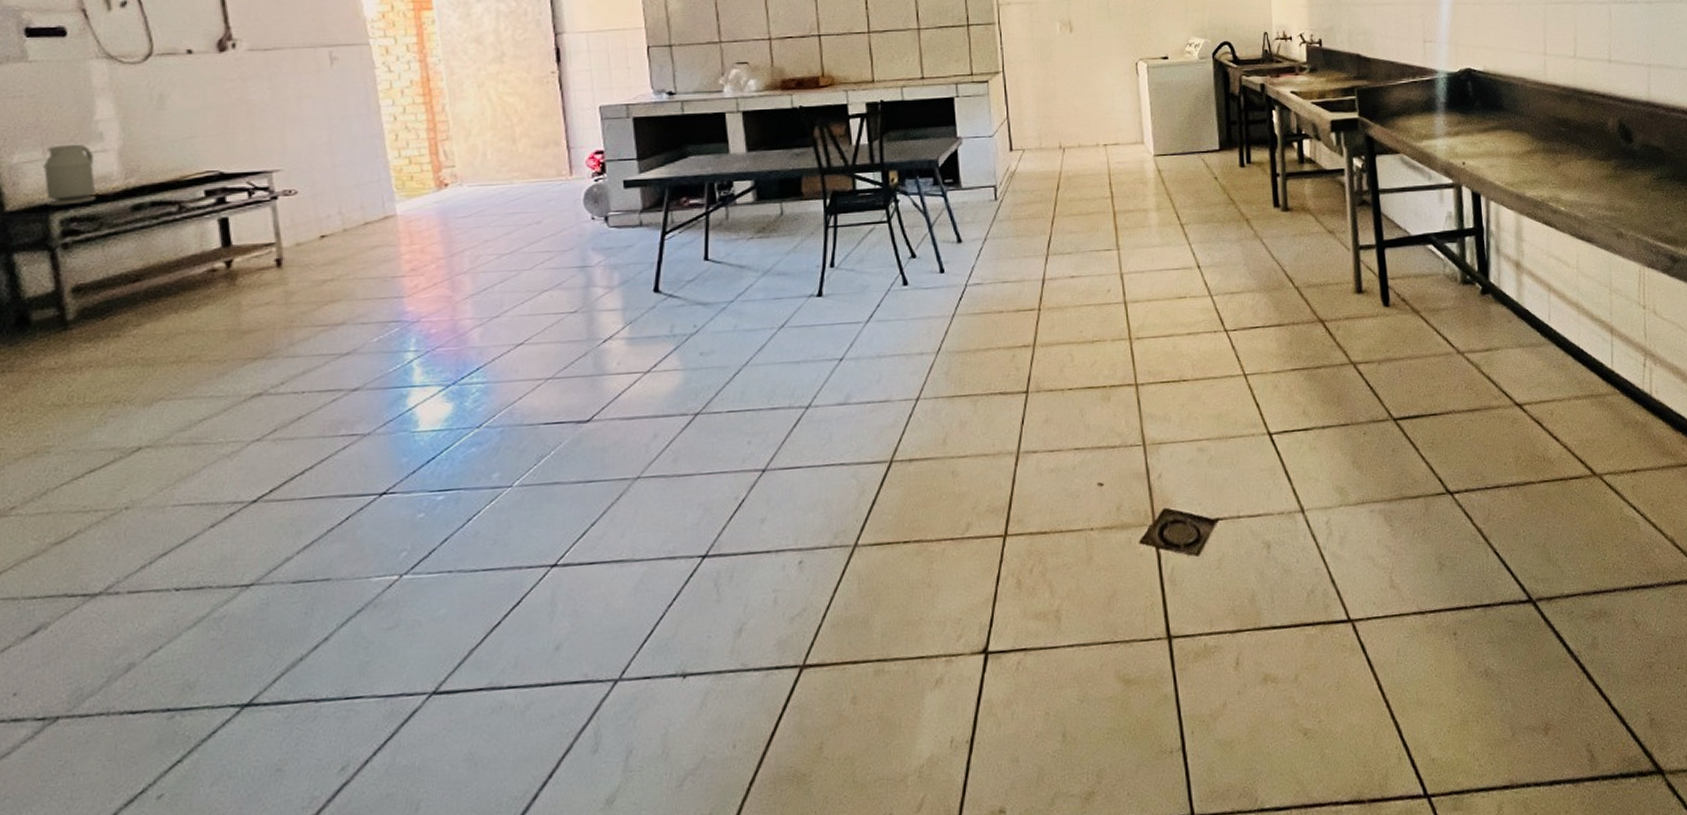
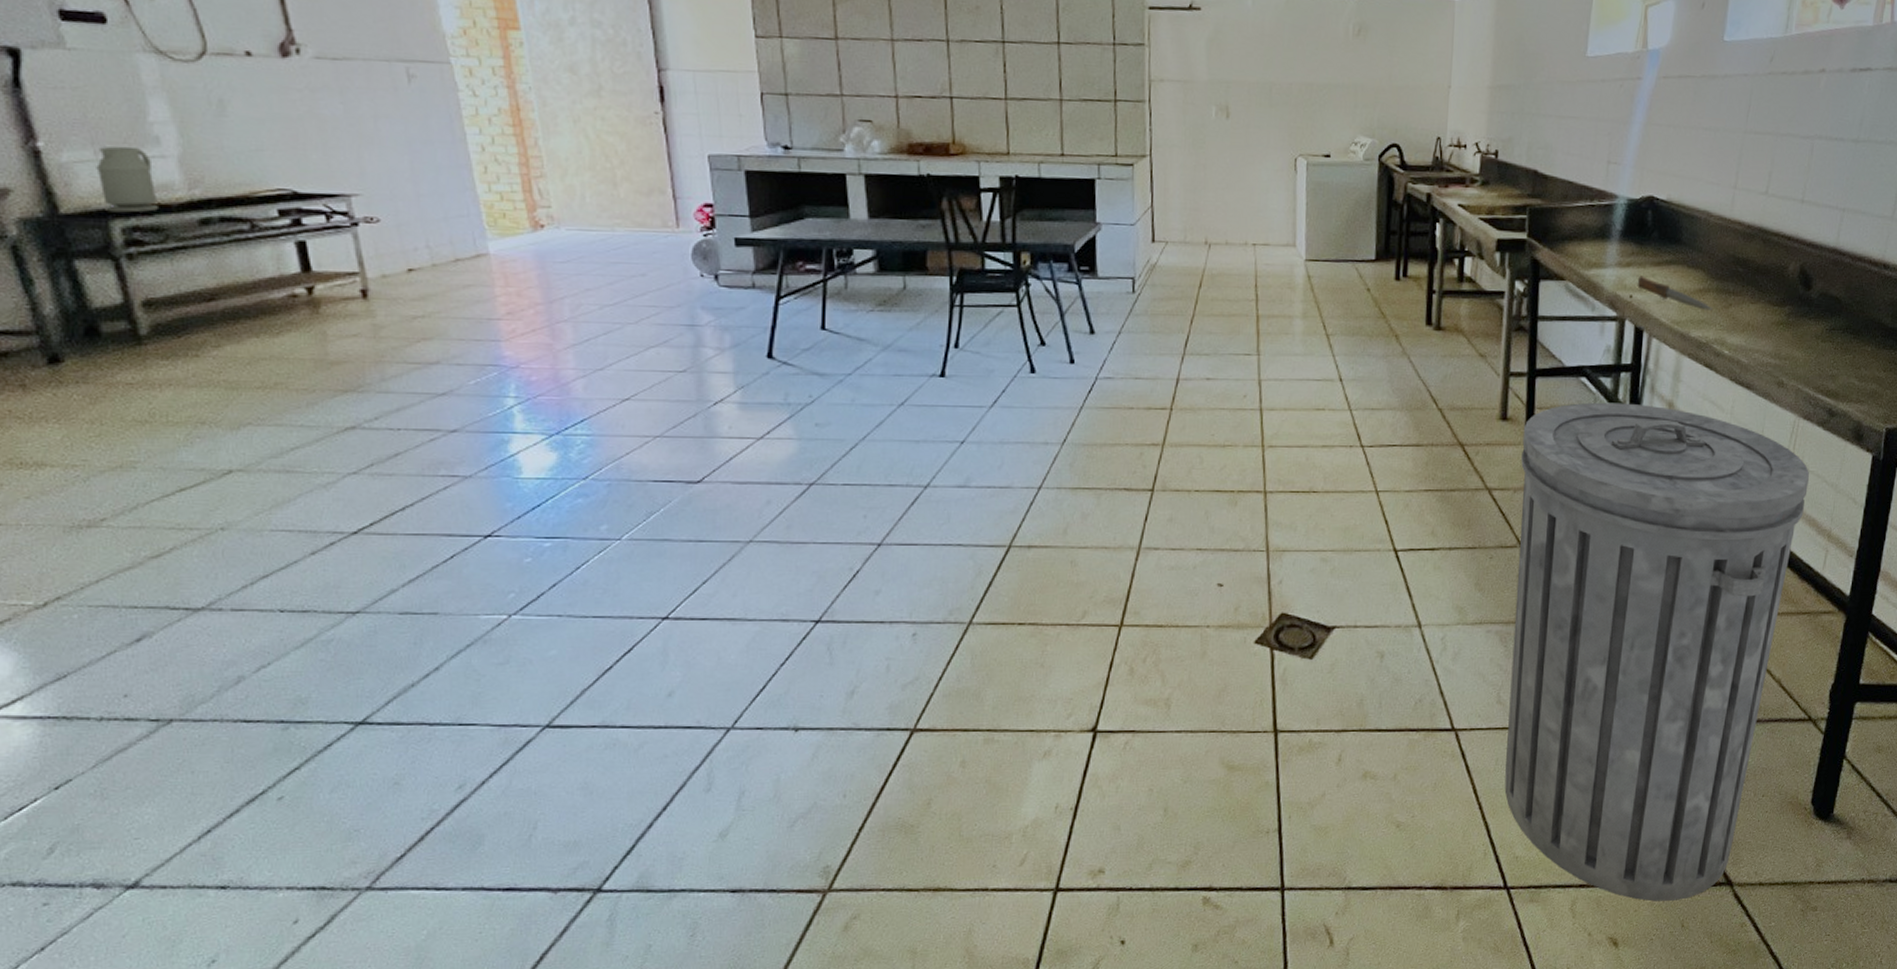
trash can: none [1379,266,1665,800] -> present [1504,402,1809,902]
knife: none [1467,143,1543,171] -> present [1637,275,1713,311]

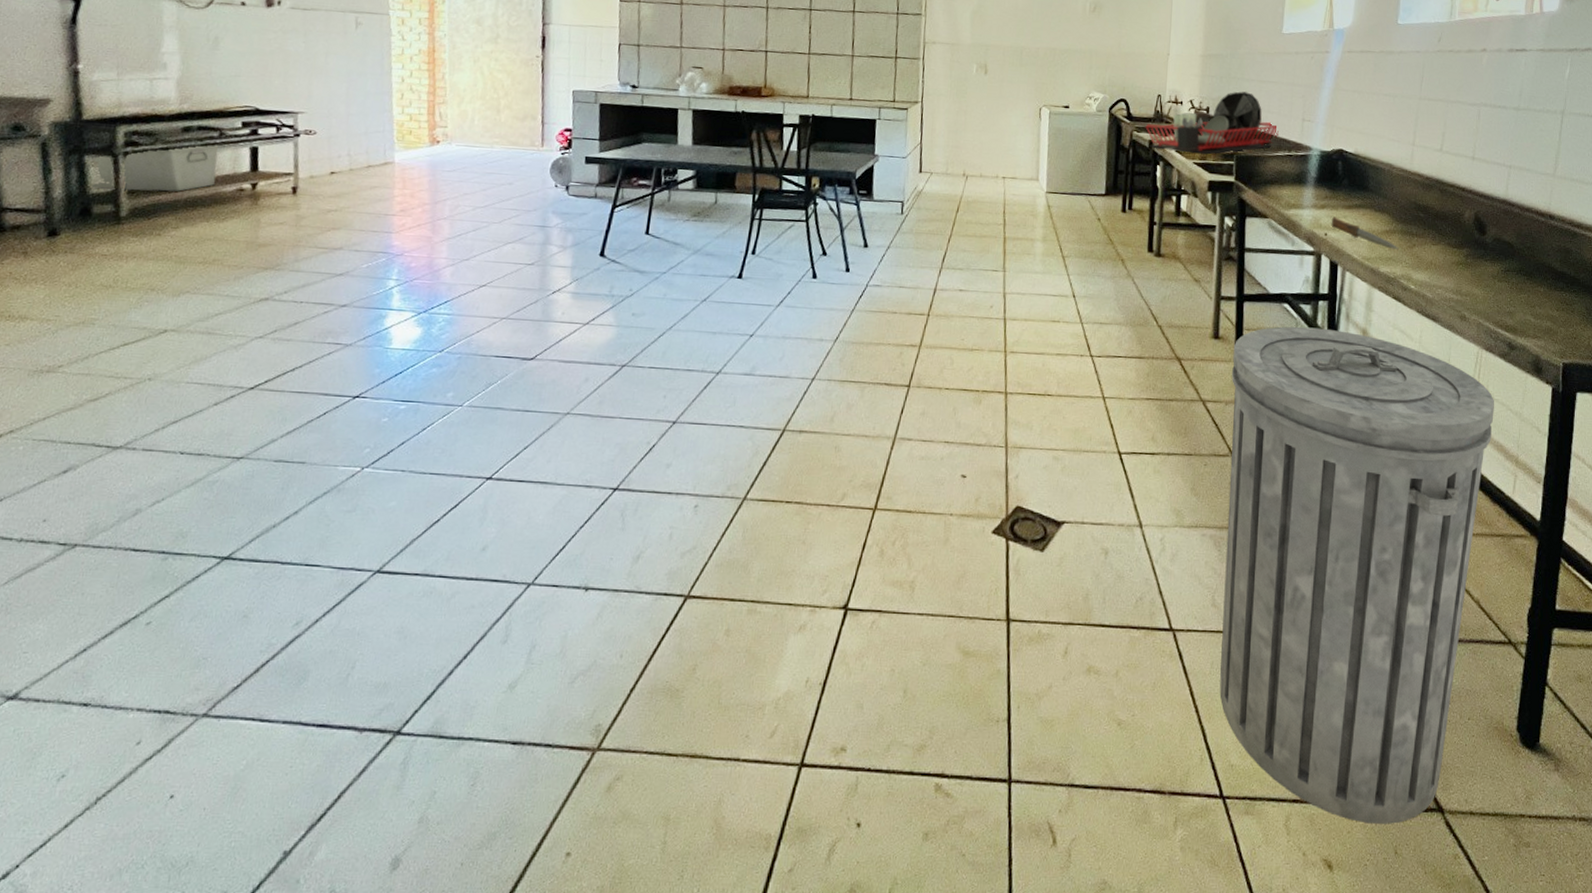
storage bin: none [88,240,258,303] -> present [90,145,219,192]
water jug: present [96,146,160,213] -> none [116,70,157,121]
dish rack: none [1422,130,1579,208] -> present [1145,91,1279,155]

